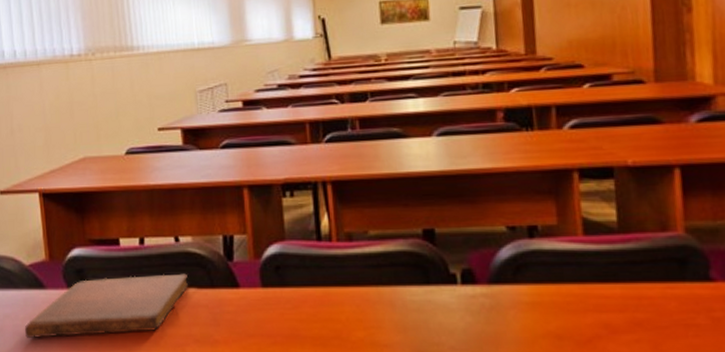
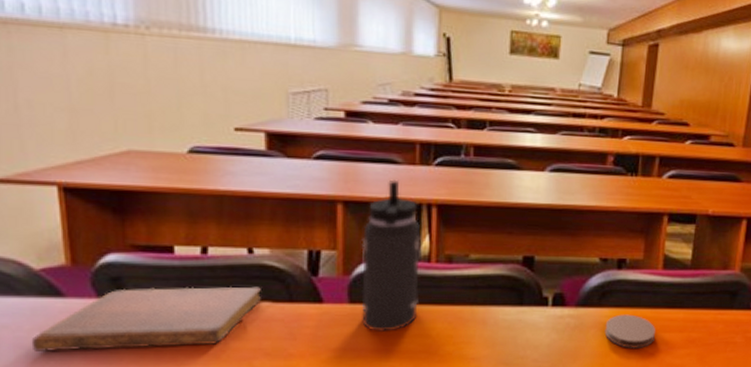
thermos bottle: none [267,160,325,316] -> present [361,179,421,332]
coaster: none [525,291,589,335] -> present [604,314,655,350]

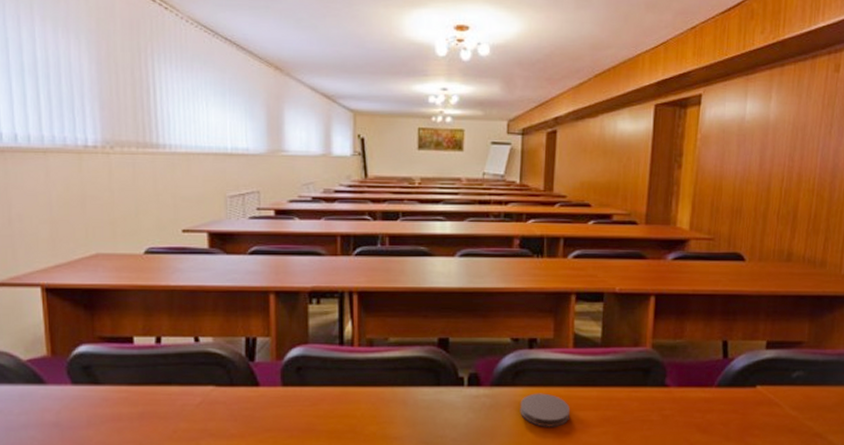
notebook: present [31,286,261,351] -> none [19,372,206,433]
thermos bottle: present [361,179,421,332] -> none [292,270,344,412]

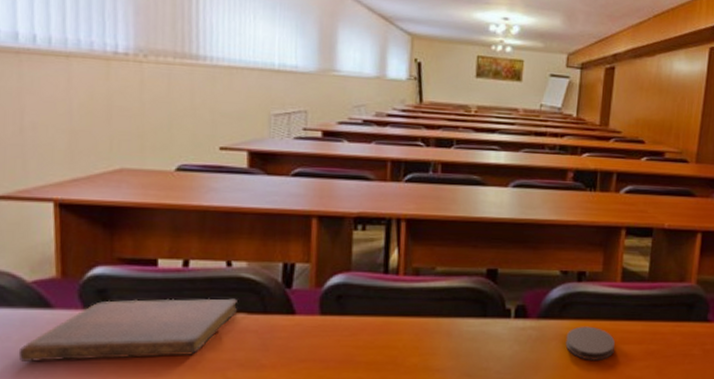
notebook: none [19,372,206,433] -> present [18,298,237,361]

